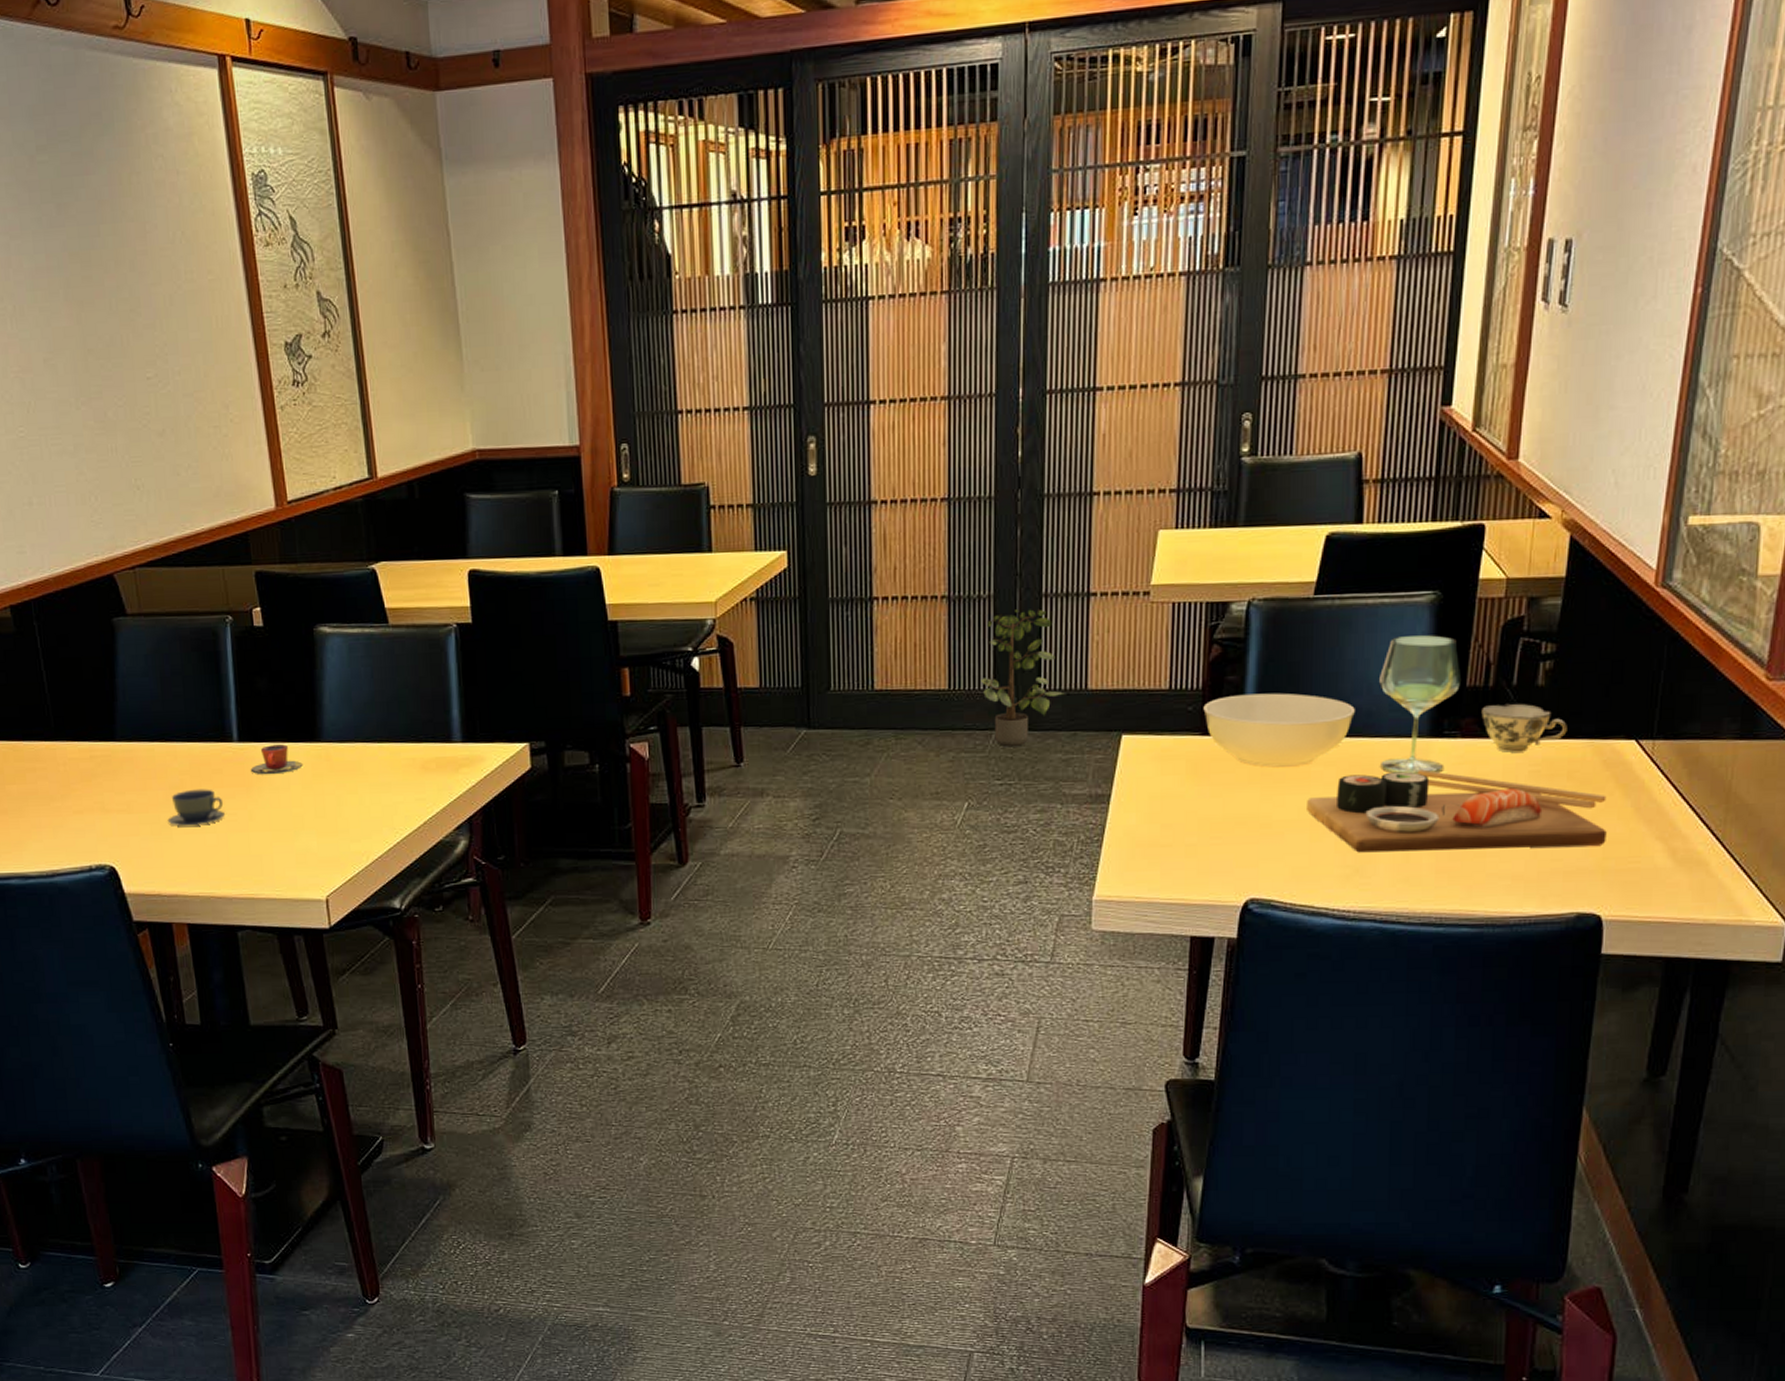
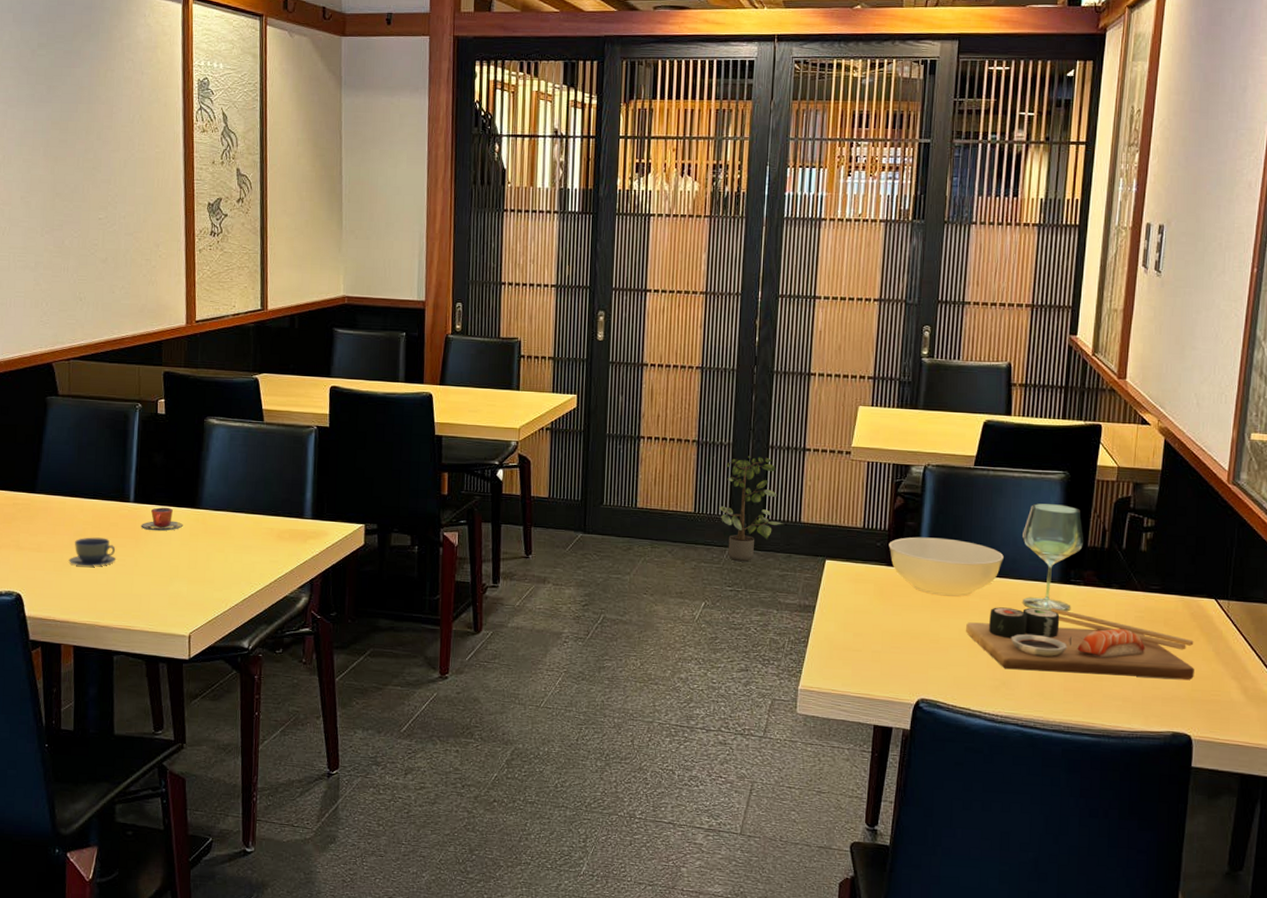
teacup: present [1481,703,1567,752] -> none [1099,562,1164,601]

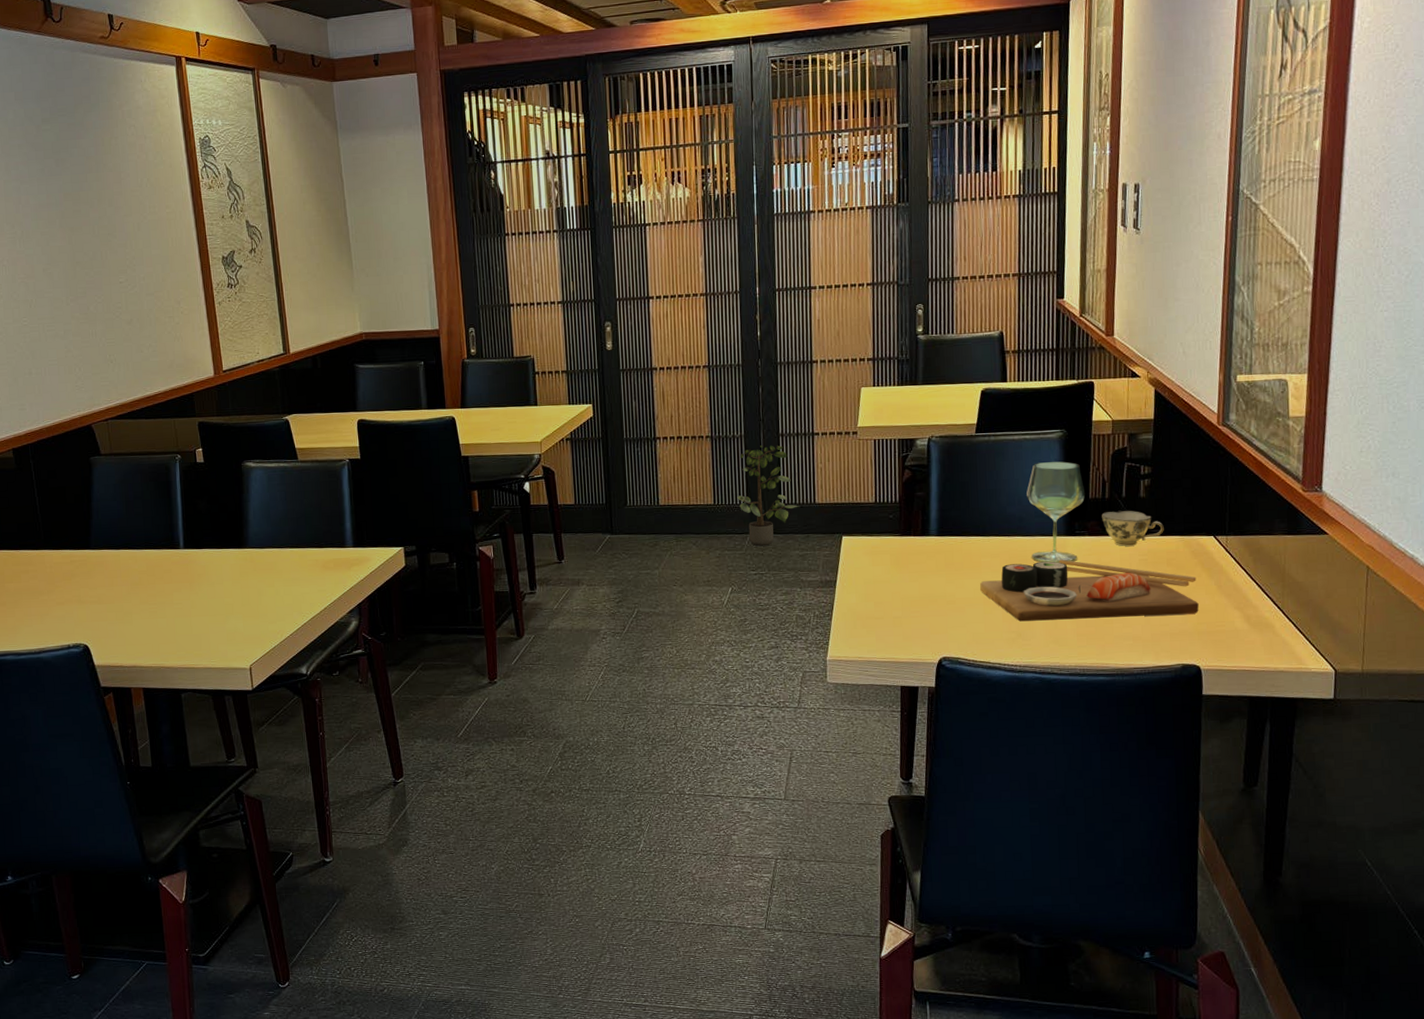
teacup: present [68,537,116,566] -> none [129,584,173,613]
teacup: present [141,507,183,531] -> none [193,550,233,574]
bowl: present [888,537,1004,597] -> none [900,504,1011,559]
teacup: none [1099,562,1164,601] -> present [1102,510,1164,546]

